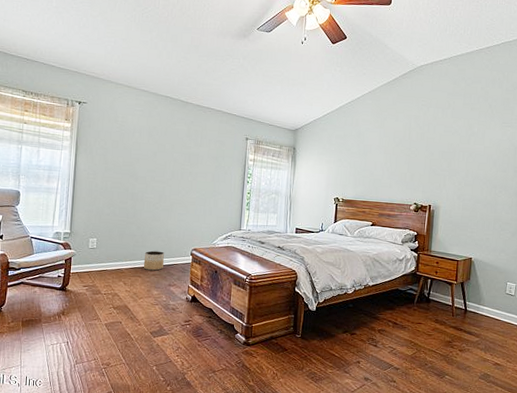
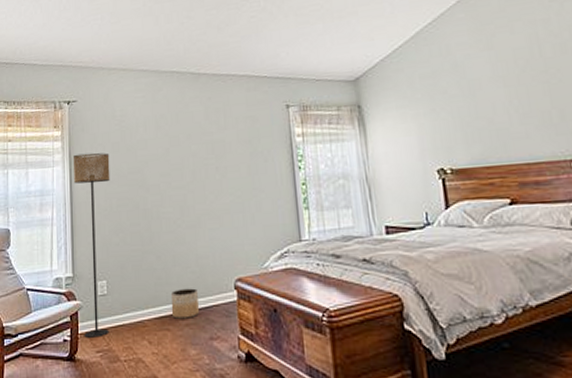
floor lamp: none [75,144,109,277] -> present [73,152,110,338]

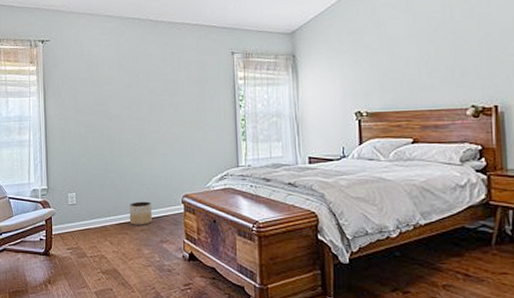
floor lamp: present [73,152,110,338] -> none [47,86,79,238]

